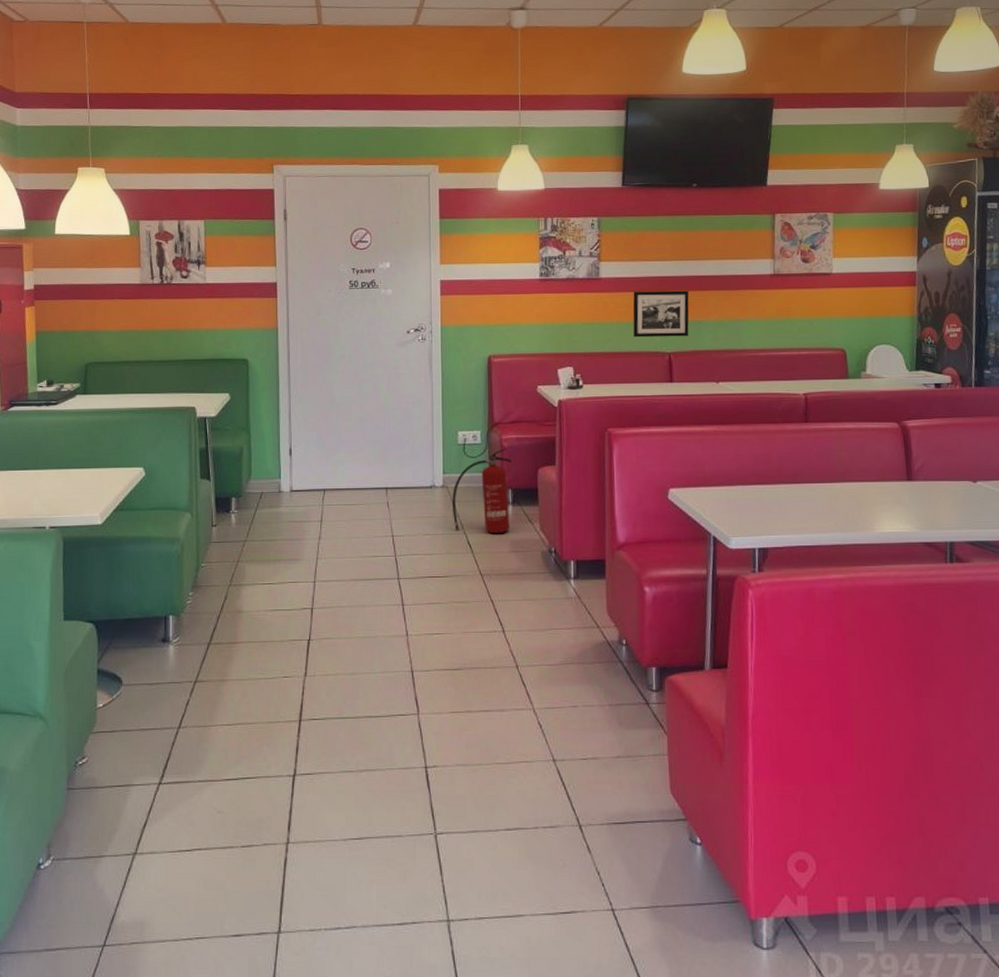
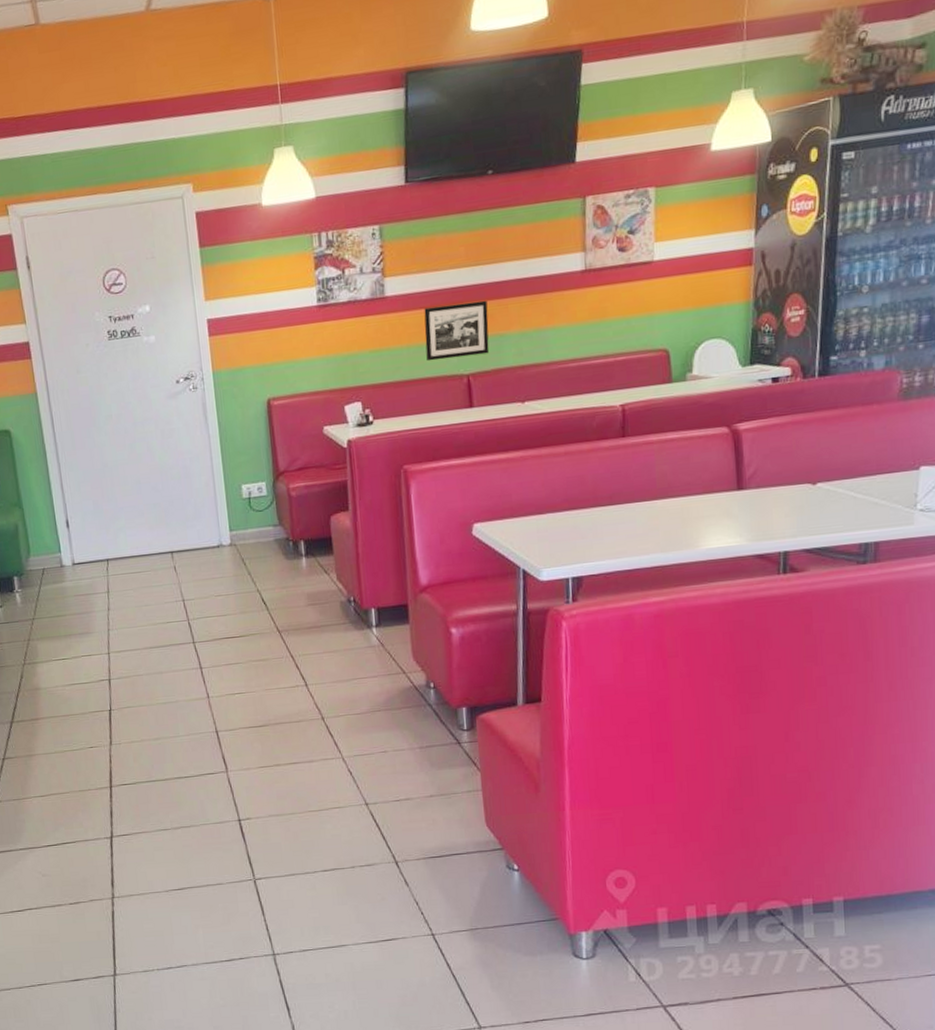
fire extinguisher: present [451,448,511,534] -> none [241,497,306,589]

